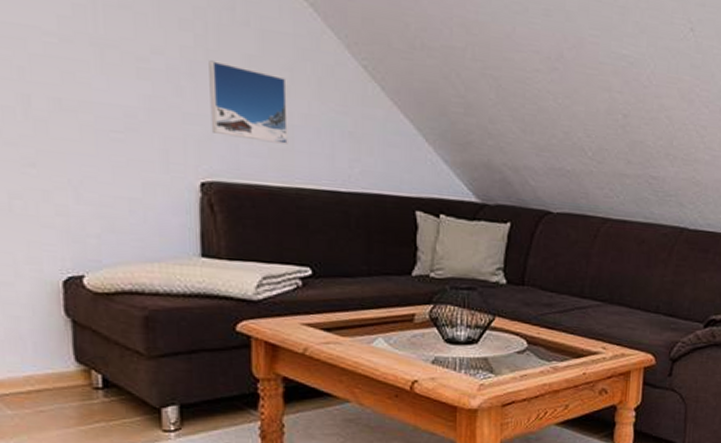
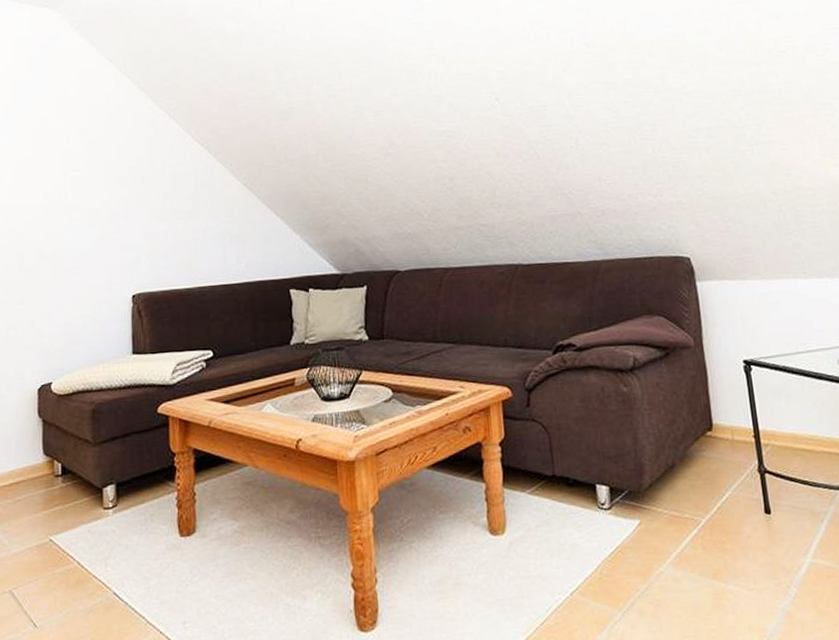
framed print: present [209,60,288,144] -> none [138,202,192,256]

